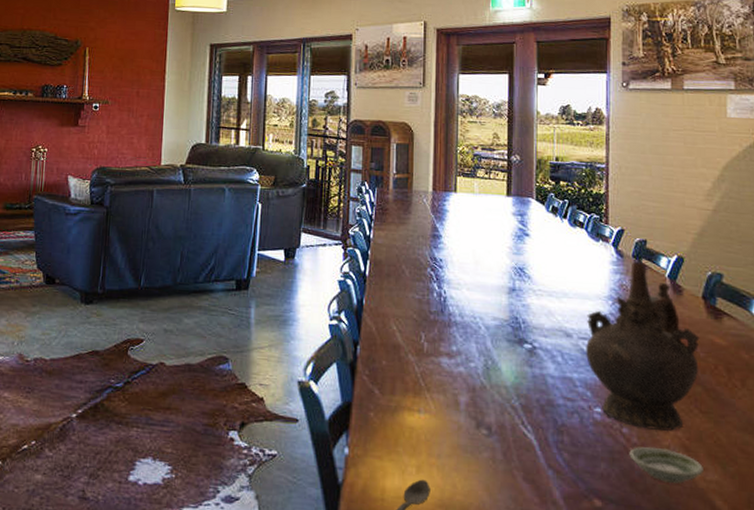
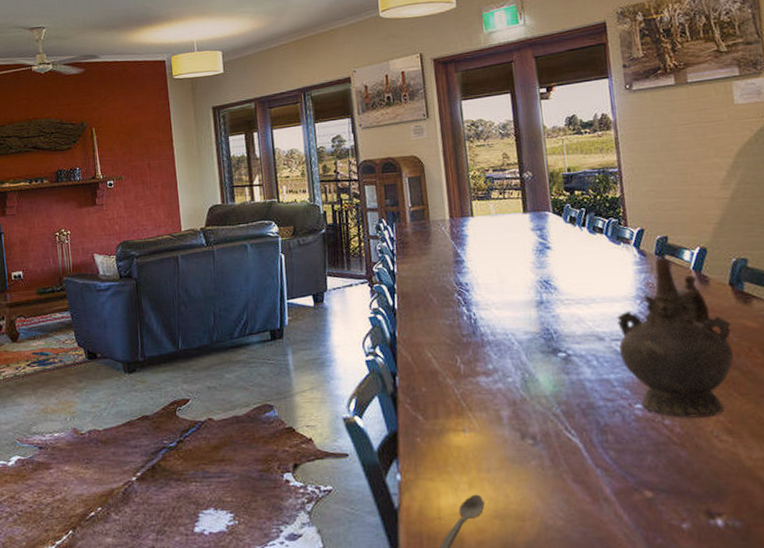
saucer: present [629,447,703,484] -> none [674,434,749,467]

